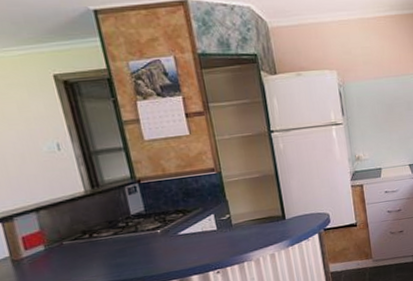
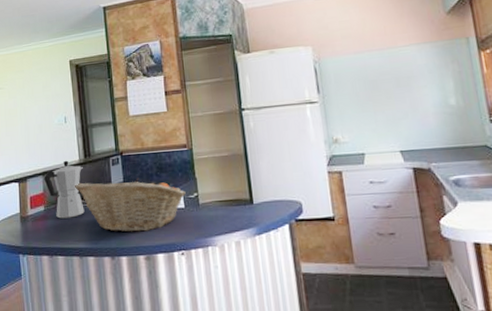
moka pot: none [38,192,100,257] -> present [44,160,85,219]
fruit basket: none [83,205,217,262] -> present [75,178,186,233]

